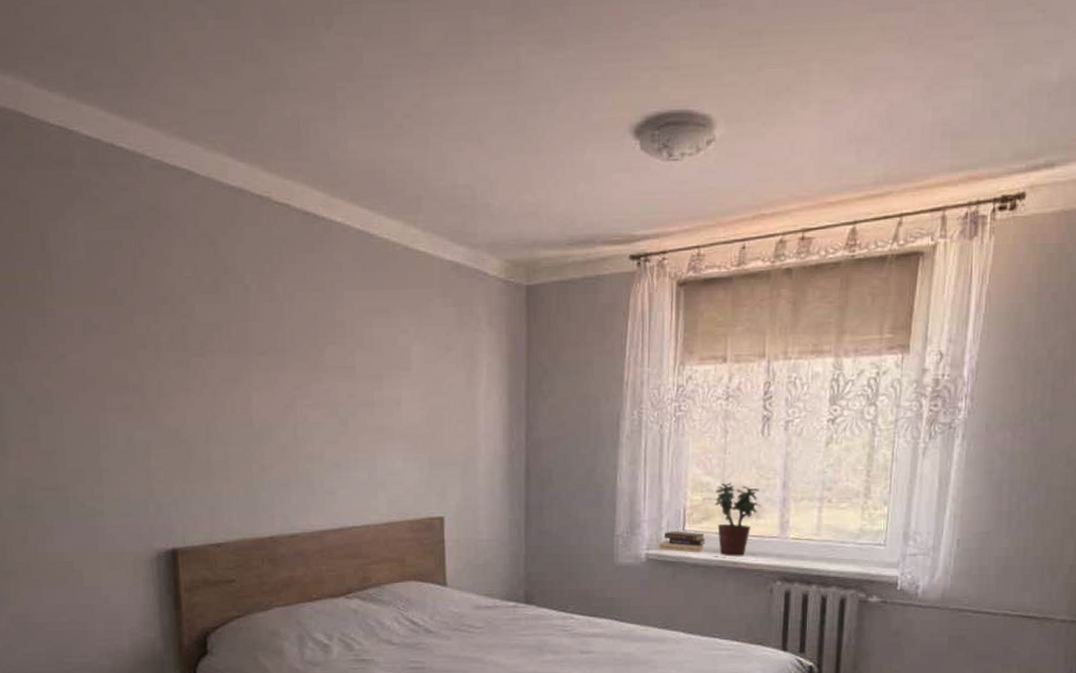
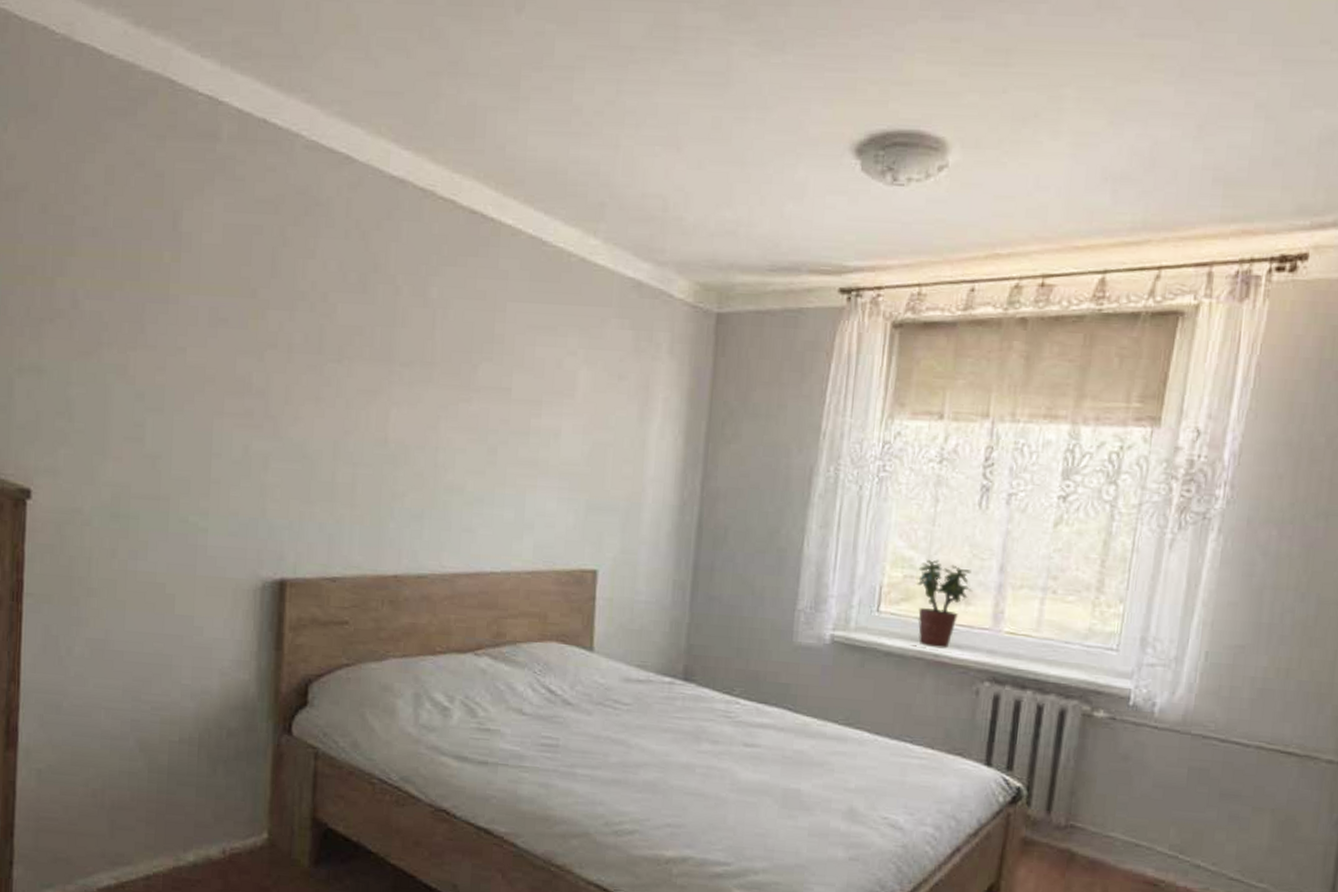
books: present [658,531,706,553] -> none [846,610,904,640]

